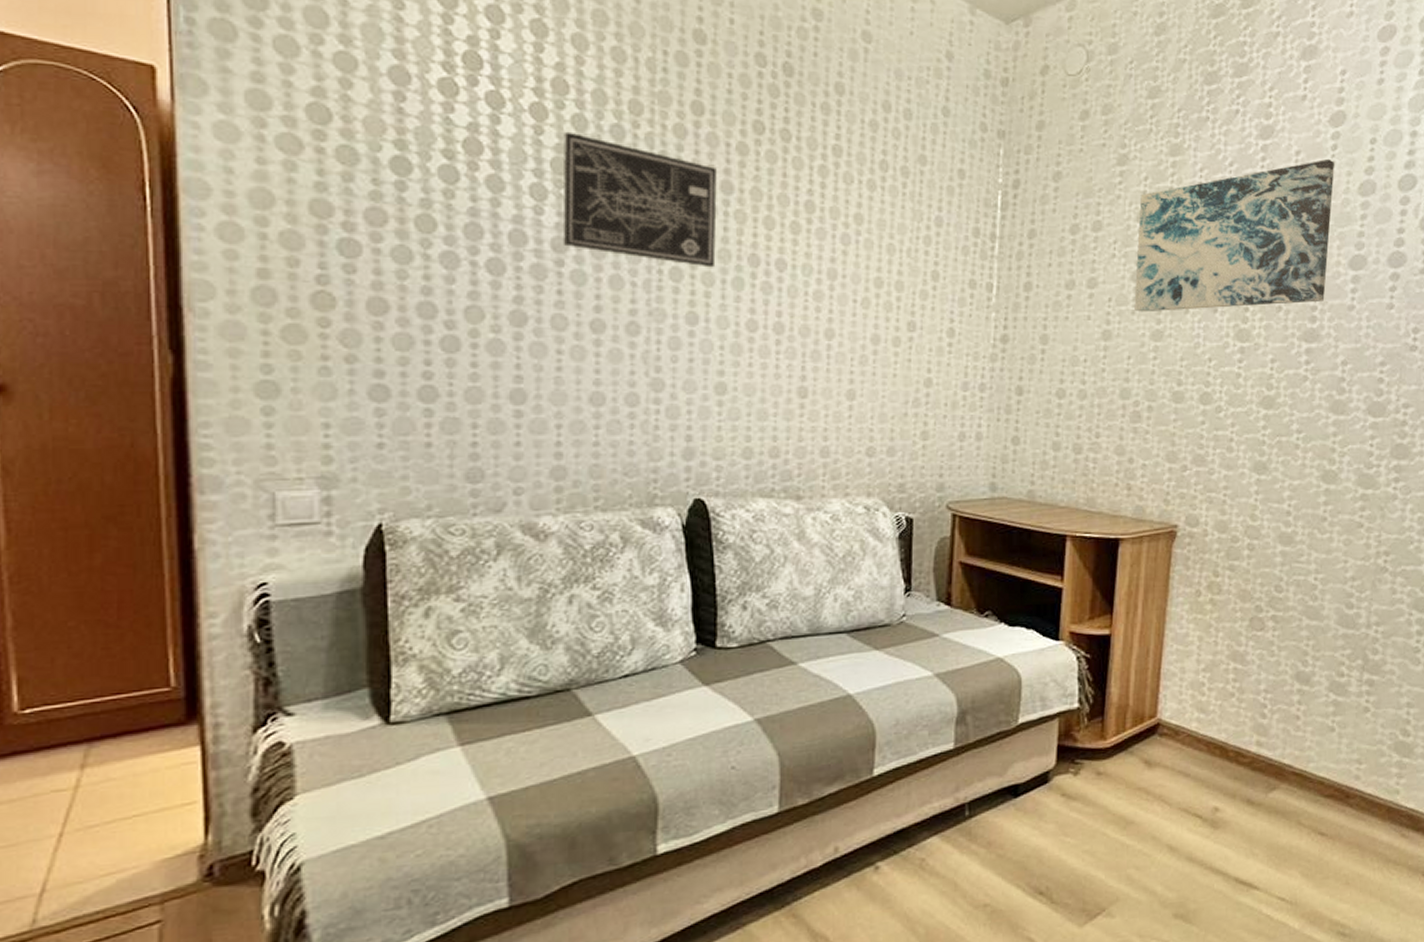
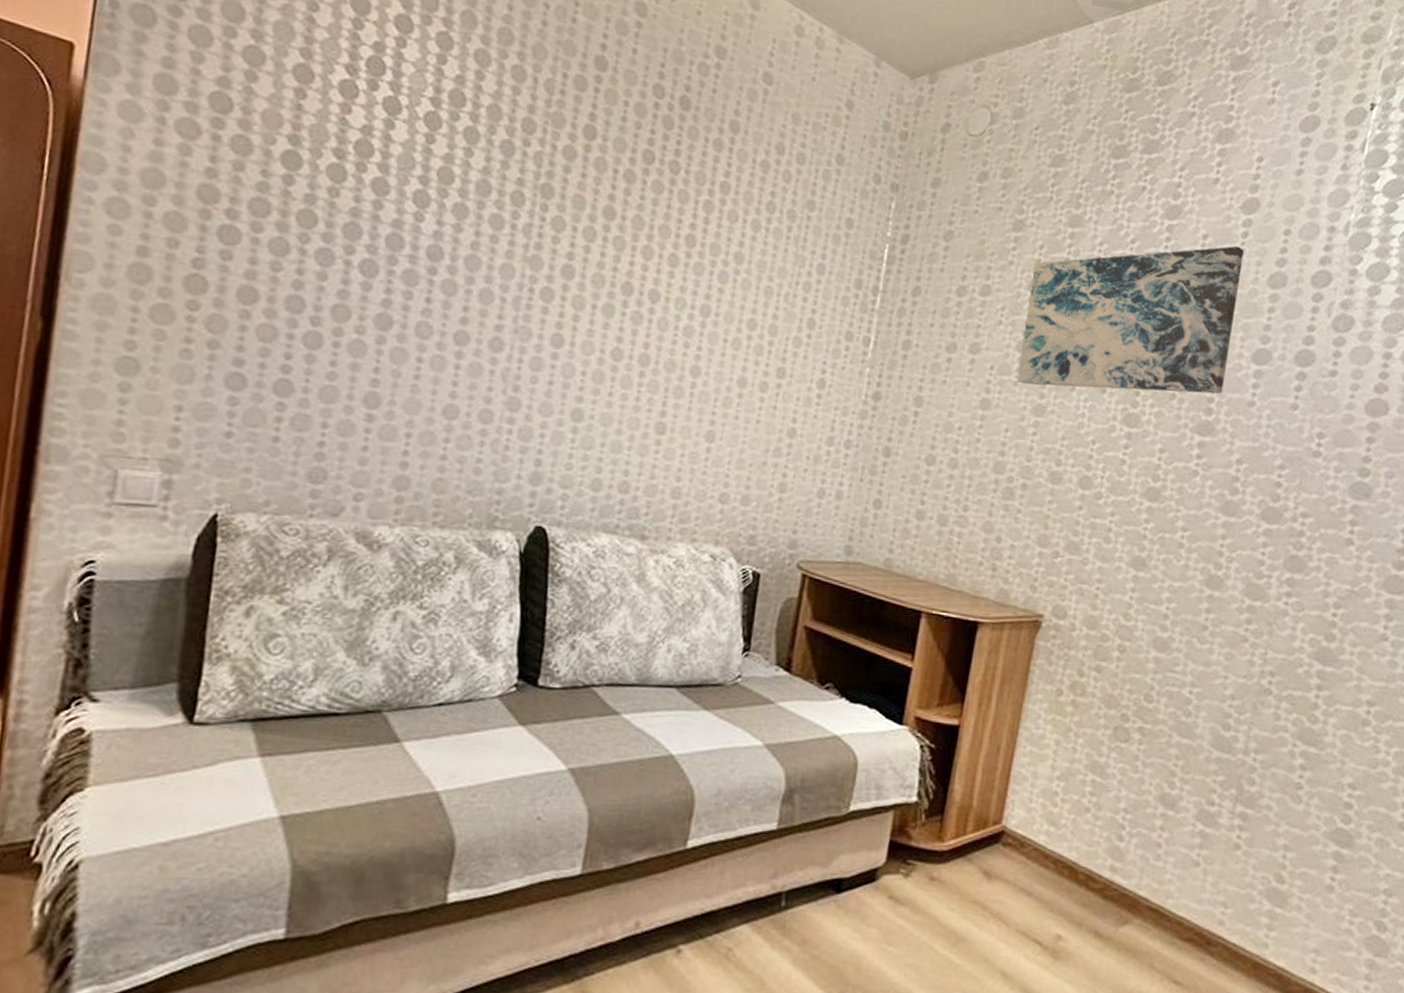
wall art: present [562,131,717,268] -> none [438,142,601,292]

